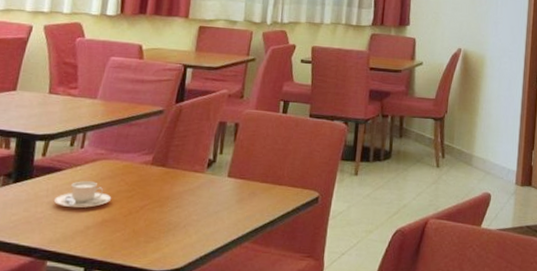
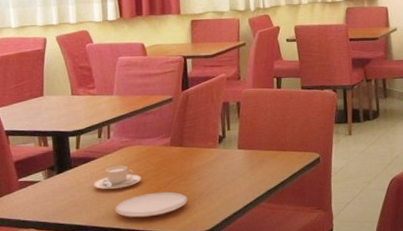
plate: none [73,217,160,246] -> present [115,192,187,218]

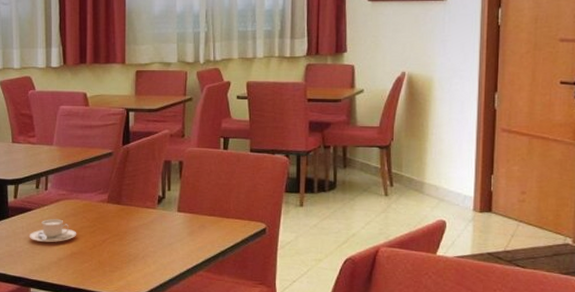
plate: present [115,192,187,218] -> none [49,250,122,275]

